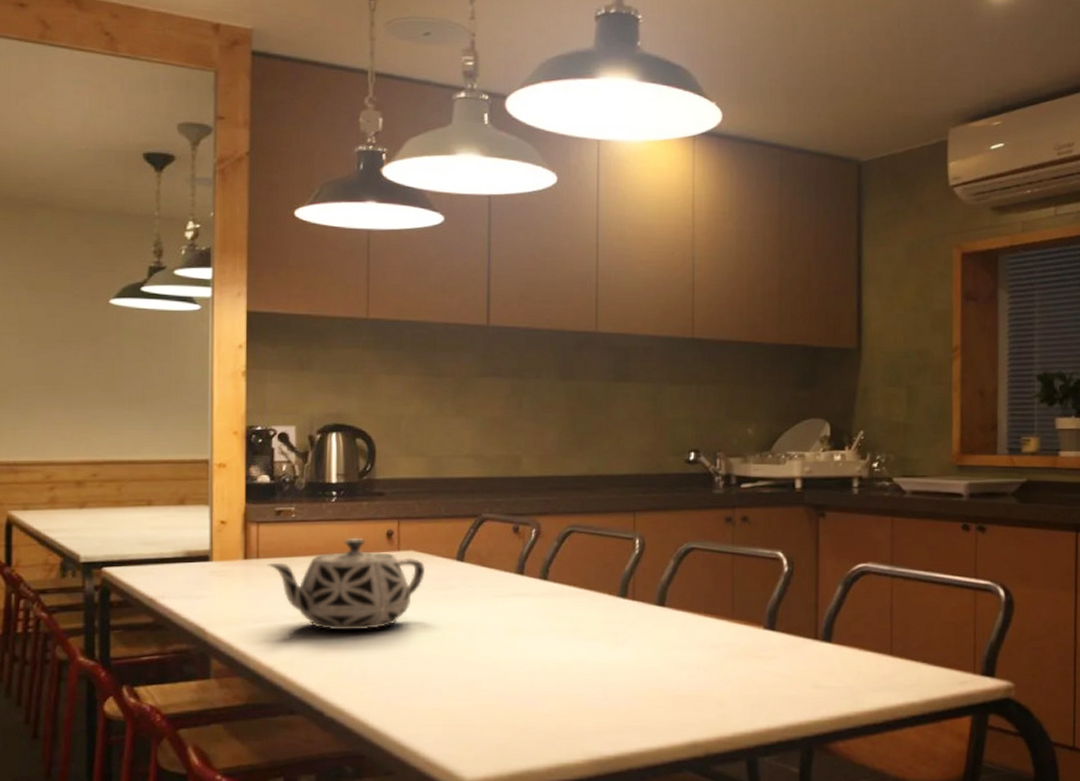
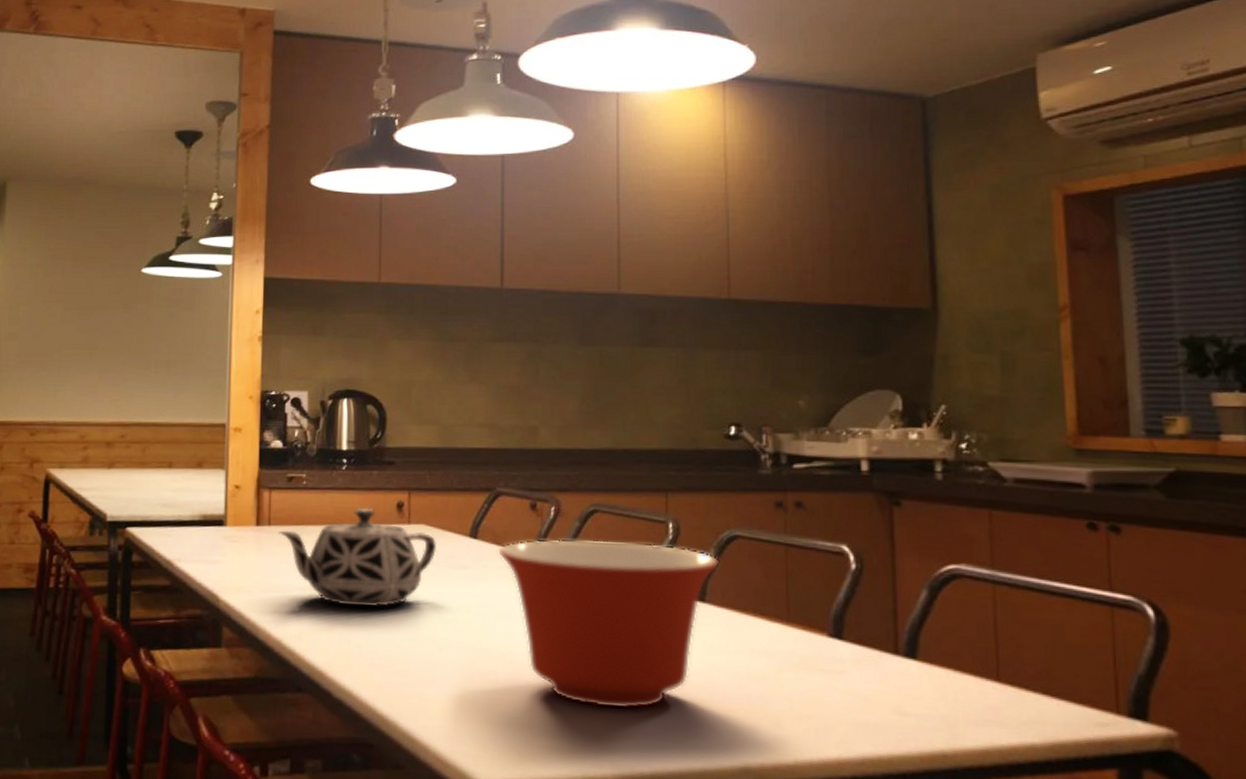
mixing bowl: none [483,557,678,704] -> present [498,538,720,710]

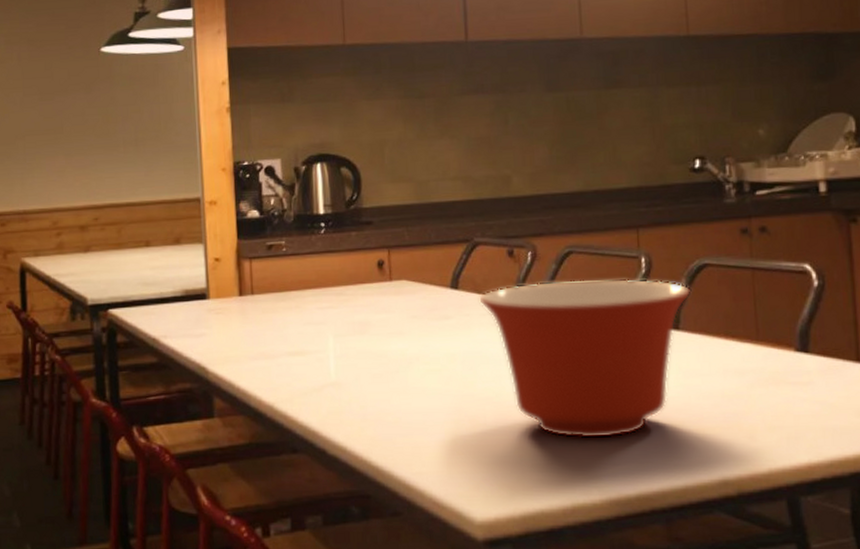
teapot: present [278,507,436,607] -> none [261,269,419,366]

